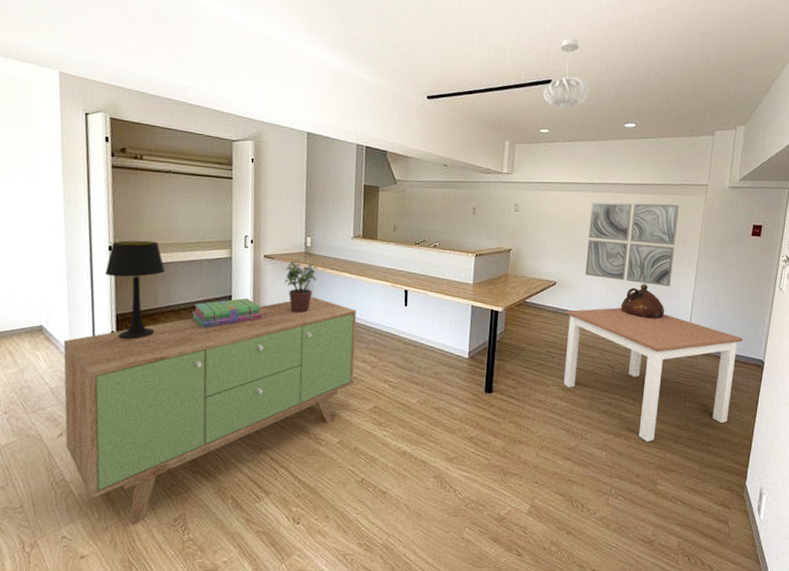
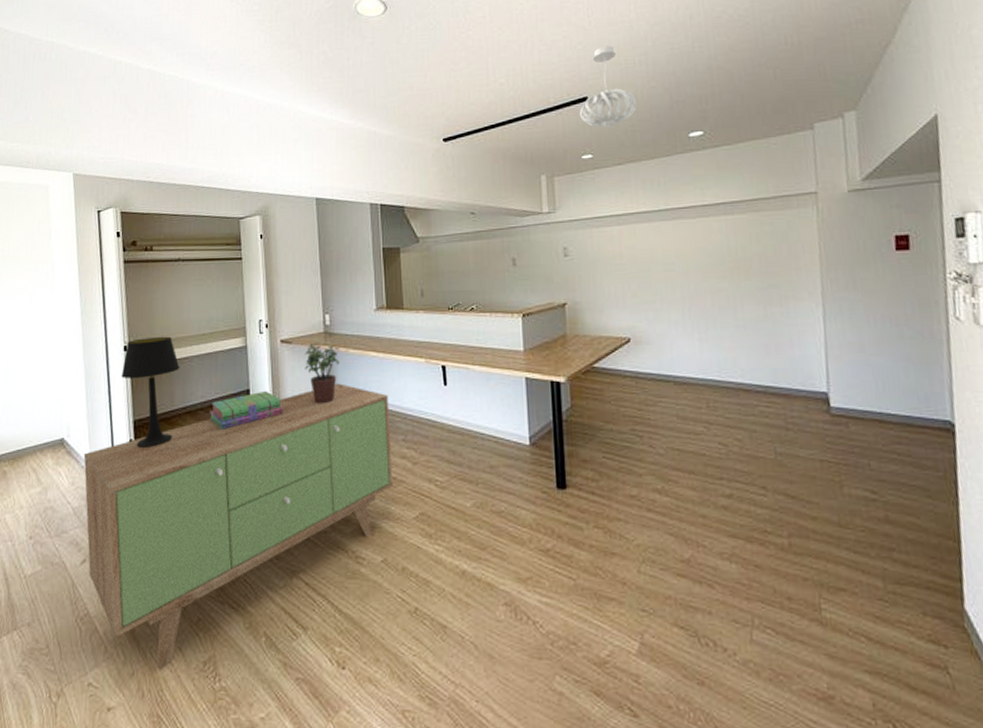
dining table: present [563,307,743,442] -> none [649,364,914,548]
wall art: present [585,201,679,287] -> none [661,222,789,331]
ceramic jug: present [621,283,665,320] -> none [723,329,788,376]

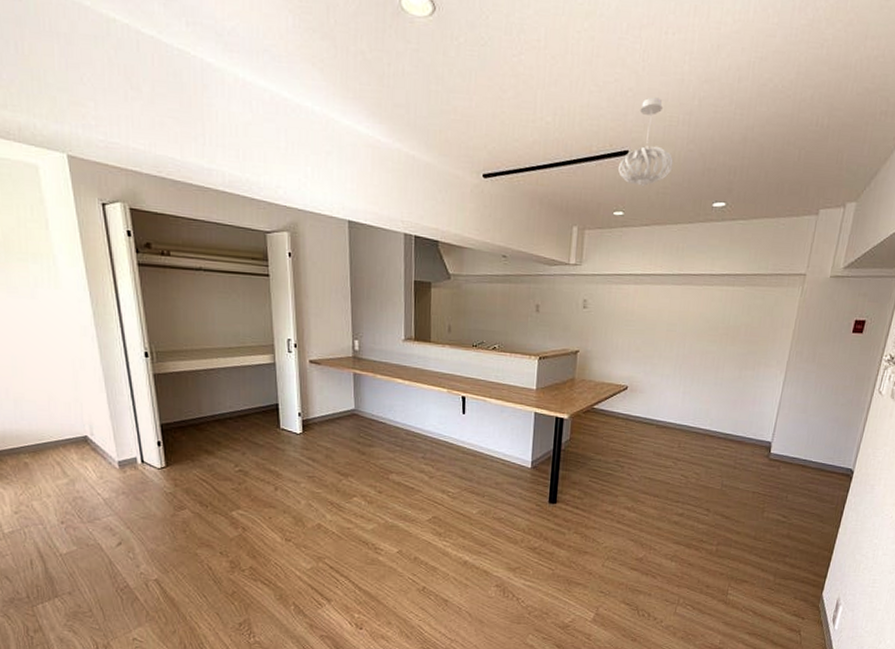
sideboard: present [83,383,394,668] -> none [110,404,412,627]
table lamp: present [120,336,180,448] -> none [143,345,207,450]
stack of books: present [210,390,284,429] -> none [239,406,312,438]
potted plant: present [305,342,340,404] -> none [333,365,368,422]

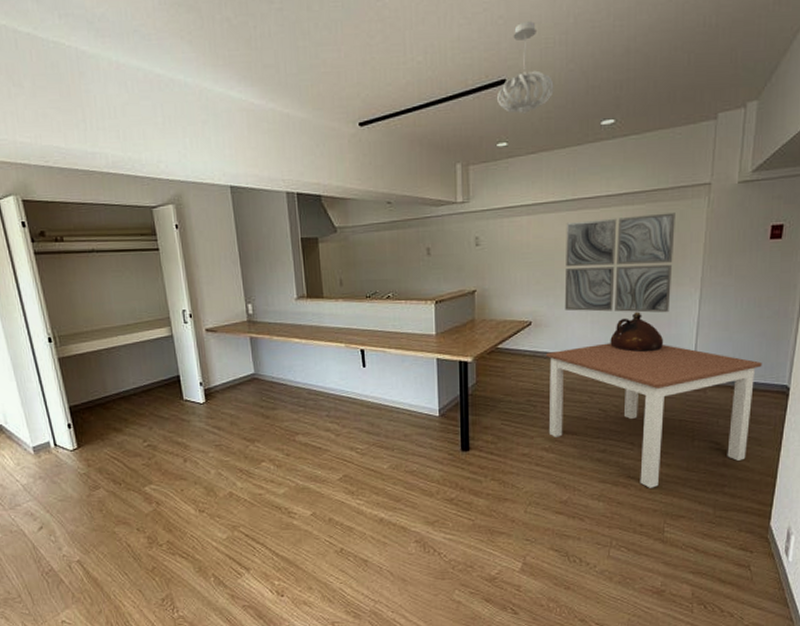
dining table: none [632,413,832,553] -> present [545,343,762,488]
wall art: none [660,295,771,391] -> present [564,212,675,313]
ceramic jug: none [698,387,747,426] -> present [610,312,664,353]

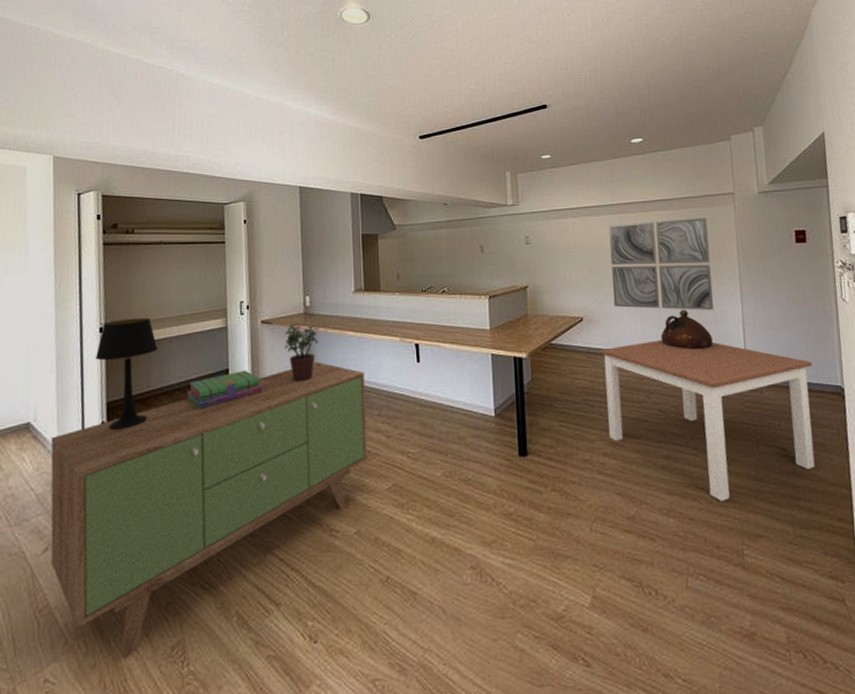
sideboard: none [24,368,320,606] -> present [50,362,368,657]
table lamp: none [49,327,110,431] -> present [94,317,158,430]
stack of books: none [143,376,214,412] -> present [187,370,262,409]
potted plant: none [230,331,265,387] -> present [284,323,319,382]
pendant light: present [496,21,554,115] -> none [539,62,588,133]

